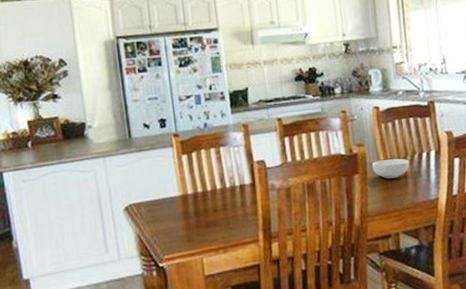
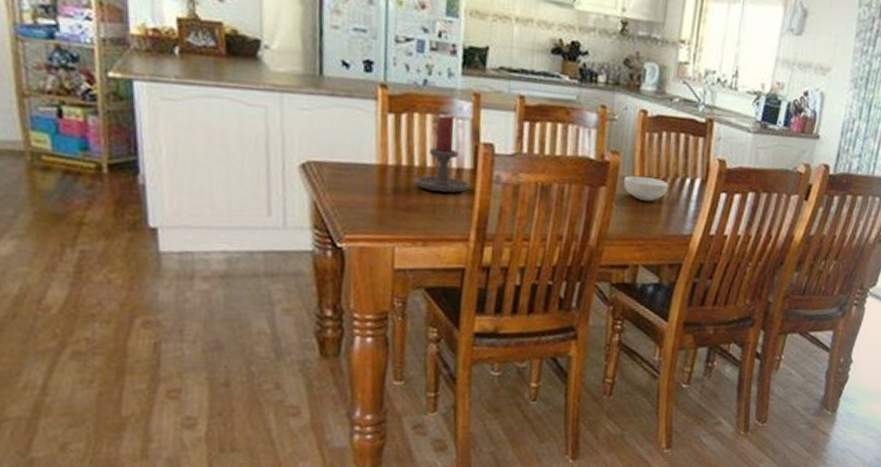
candle holder: none [209,146,251,208] -> present [414,115,469,193]

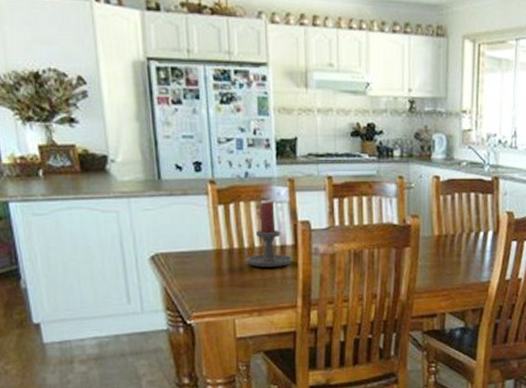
cereal bowl: present [624,176,668,202] -> none [425,235,464,256]

